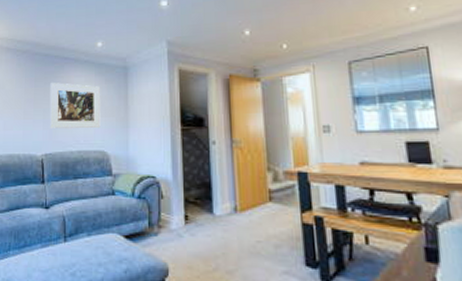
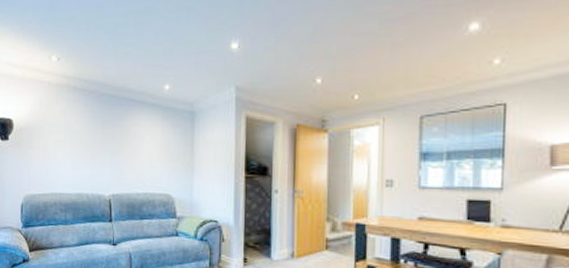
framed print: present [49,83,101,129] -> none [117,125,167,173]

